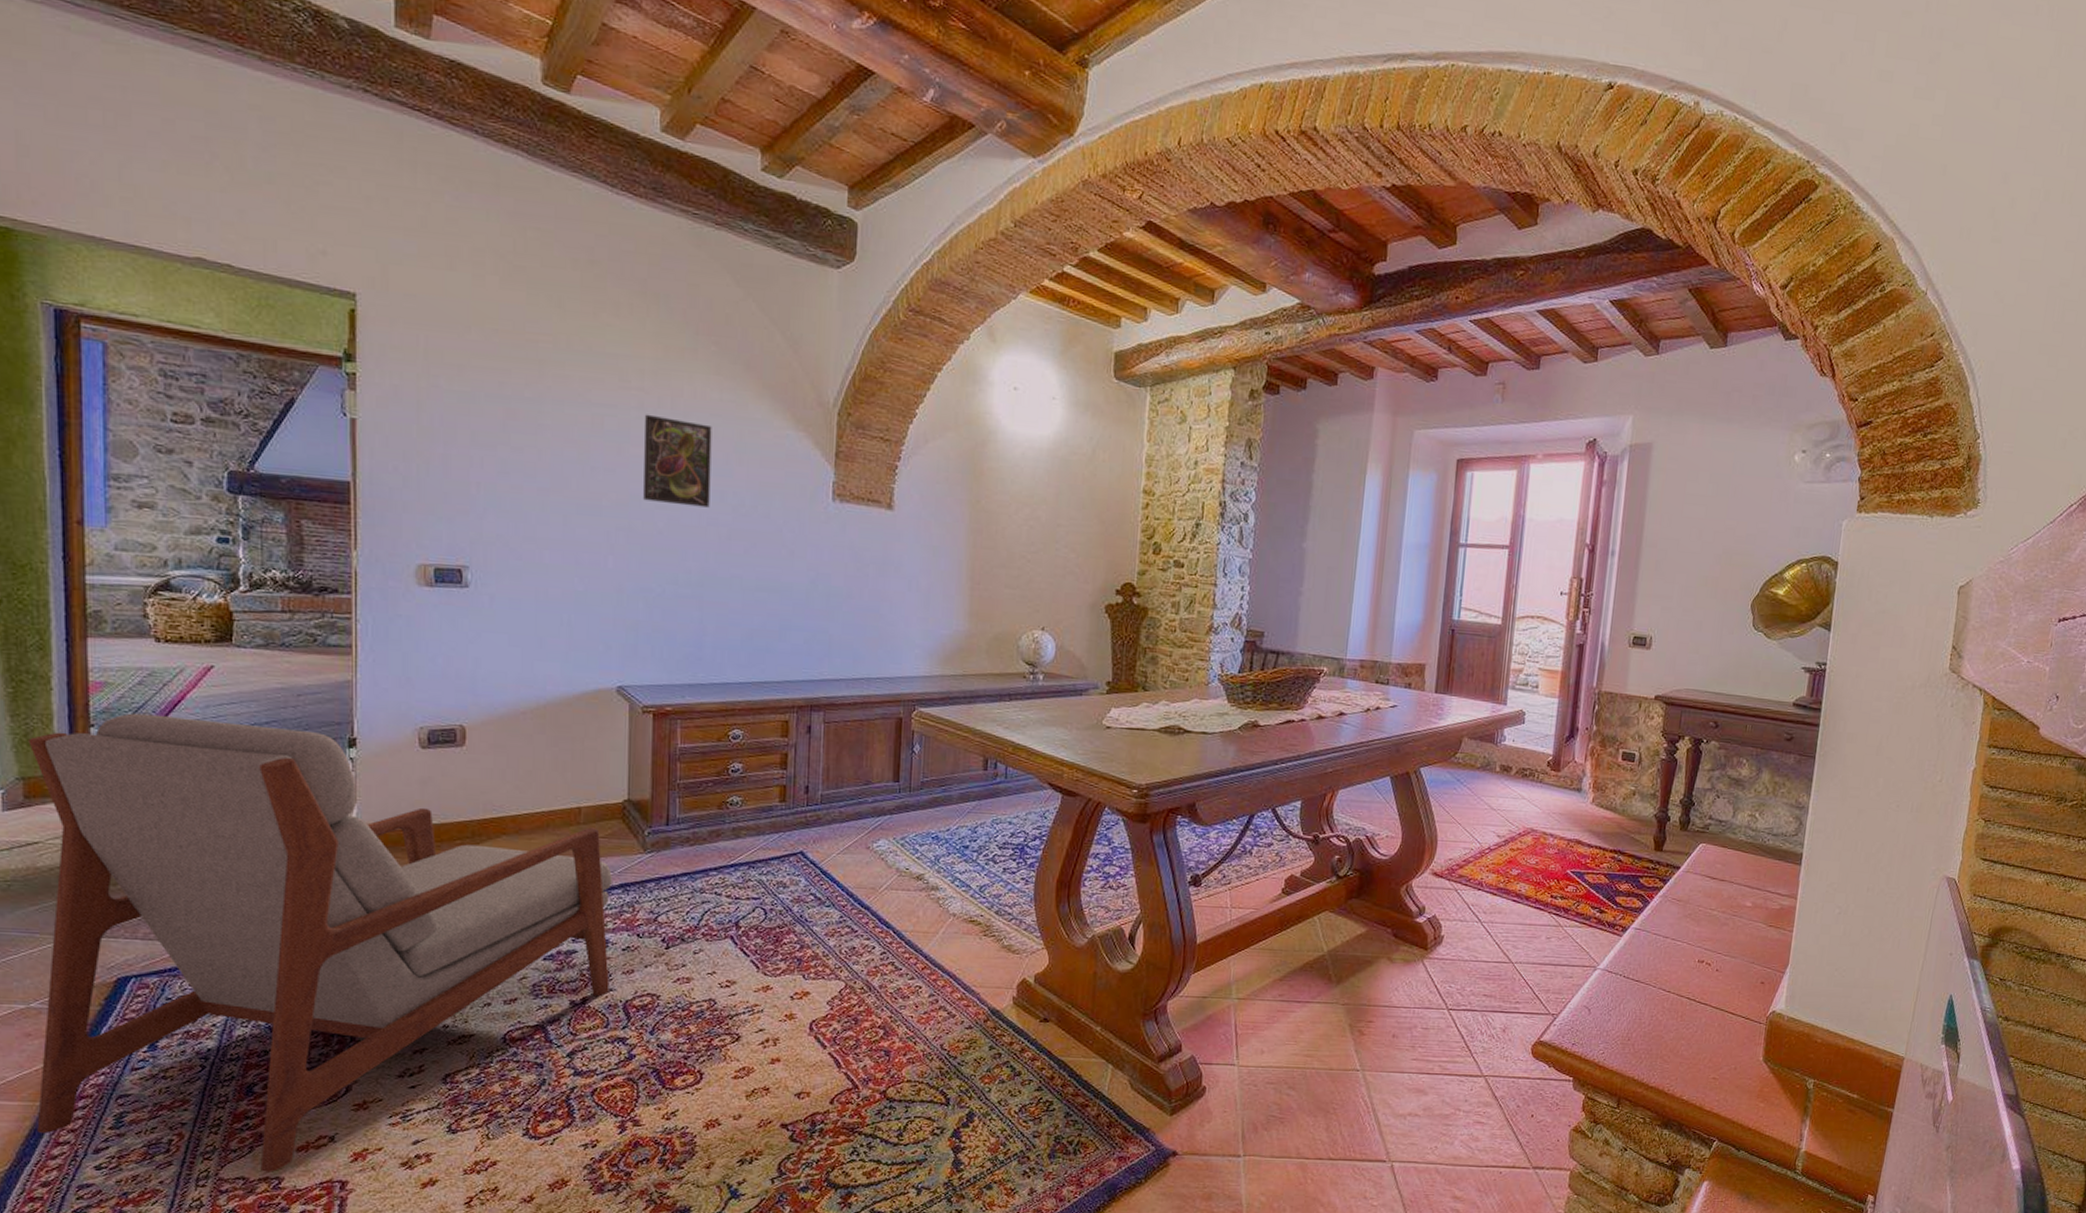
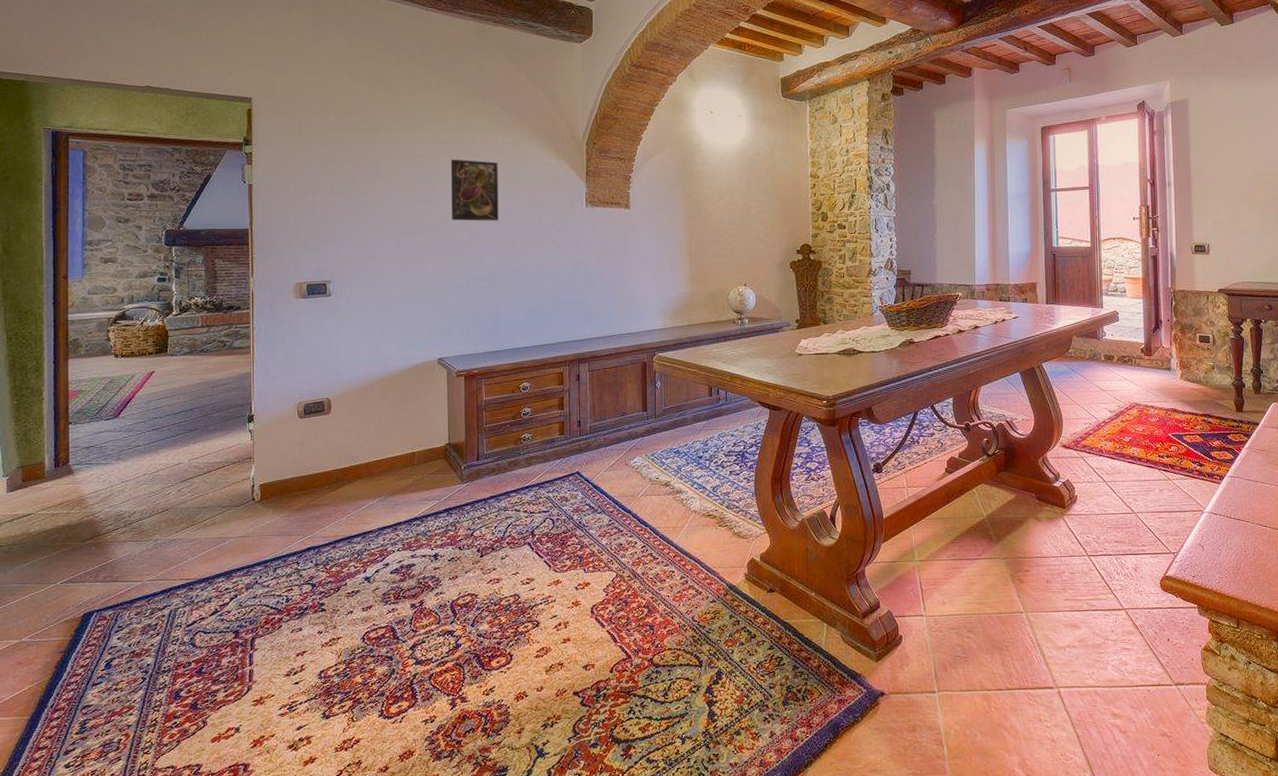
armchair: present [28,713,612,1172] -> none [24,411,440,761]

